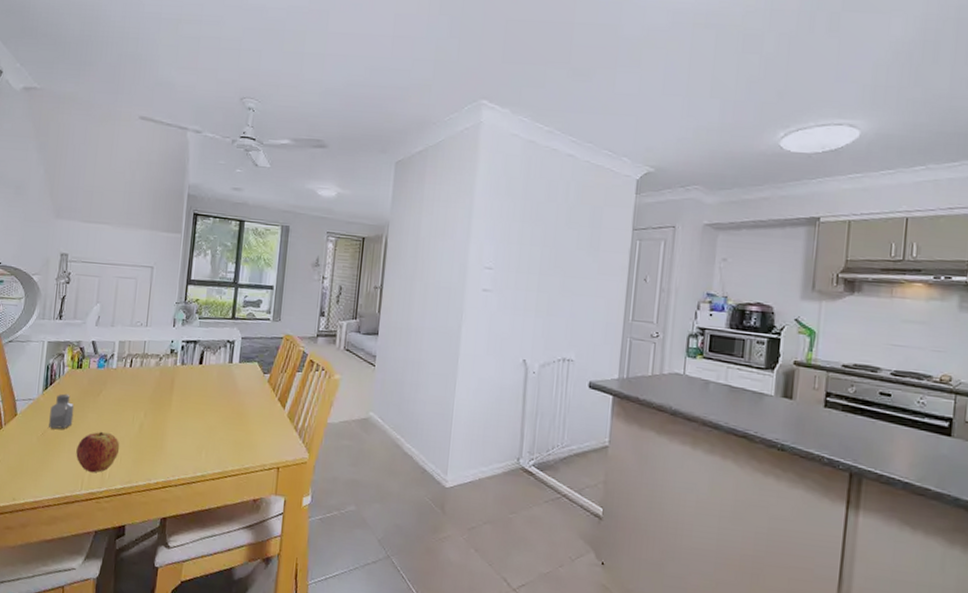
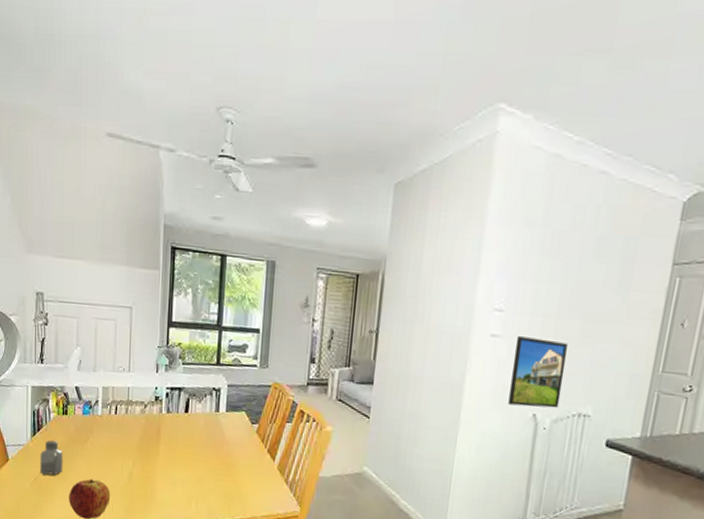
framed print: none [501,290,551,354] -> present [508,335,569,409]

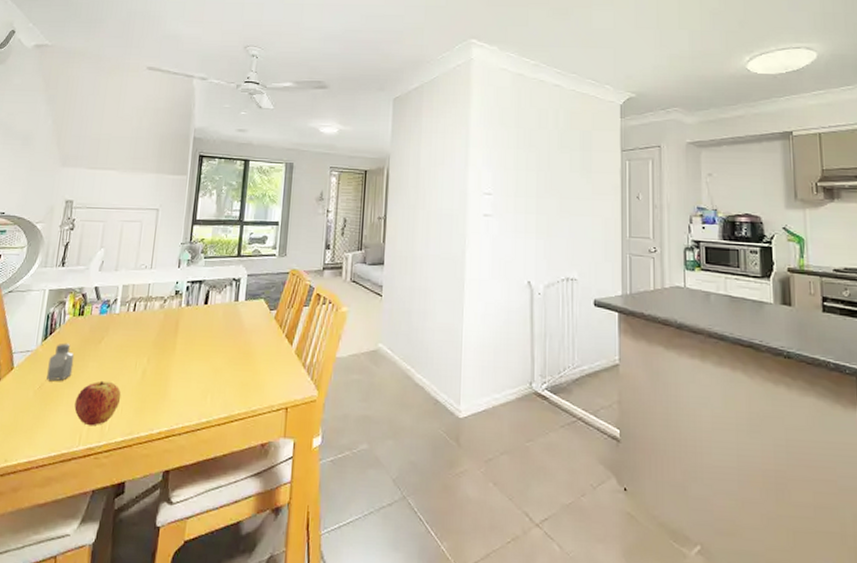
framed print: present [508,335,569,409] -> none [504,214,550,275]

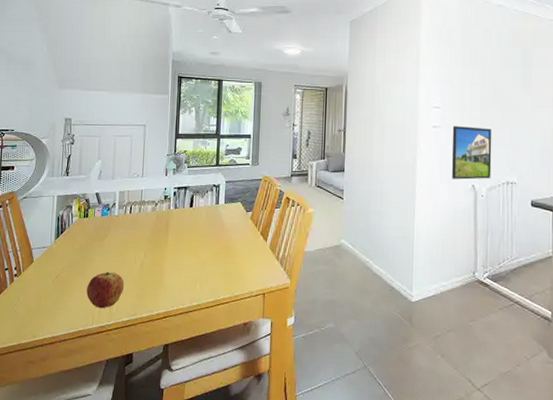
saltshaker: present [46,343,75,381] -> none [61,240,83,272]
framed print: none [504,214,550,275] -> present [451,125,492,180]

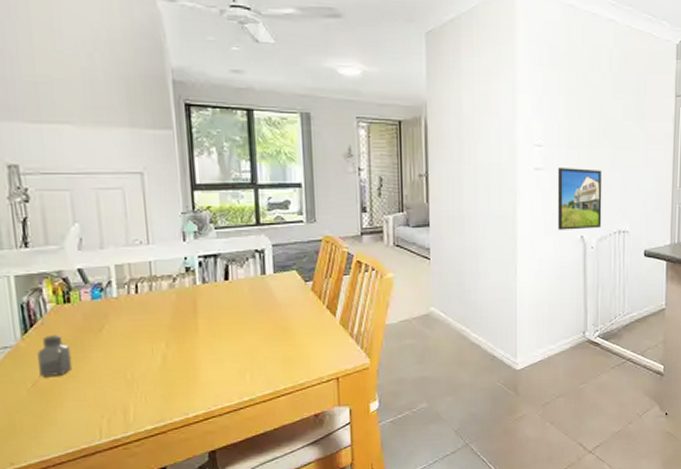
saltshaker: none [61,240,83,272] -> present [37,334,73,378]
apple: present [86,271,125,309] -> none [84,370,142,418]

